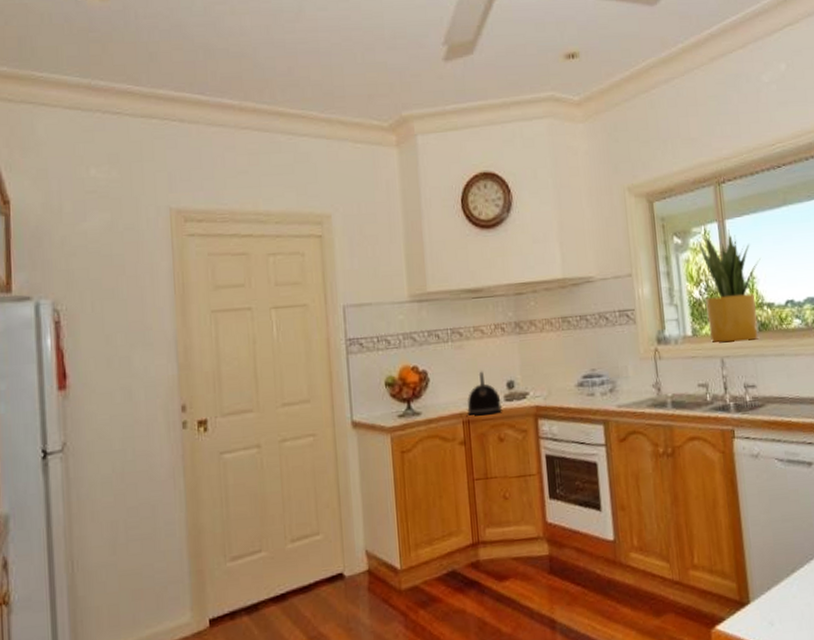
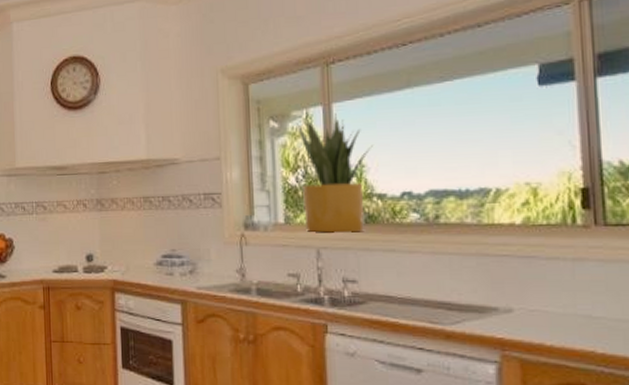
kettle: present [466,371,502,416] -> none [47,243,80,284]

